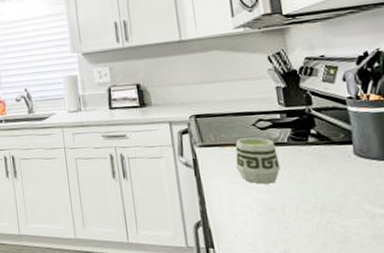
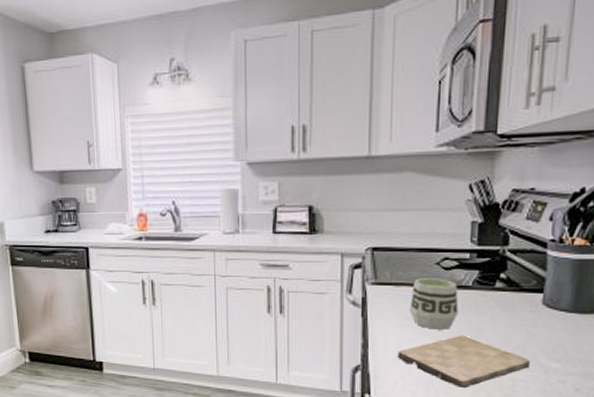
cutting board: none [232,188,356,237] -> present [397,336,530,387]

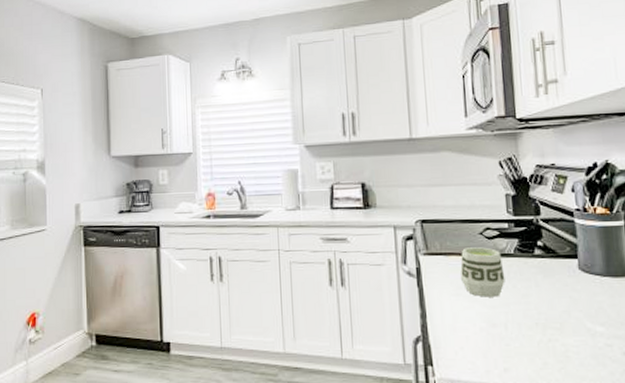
cutting board: present [397,336,530,387] -> none [454,302,577,355]

